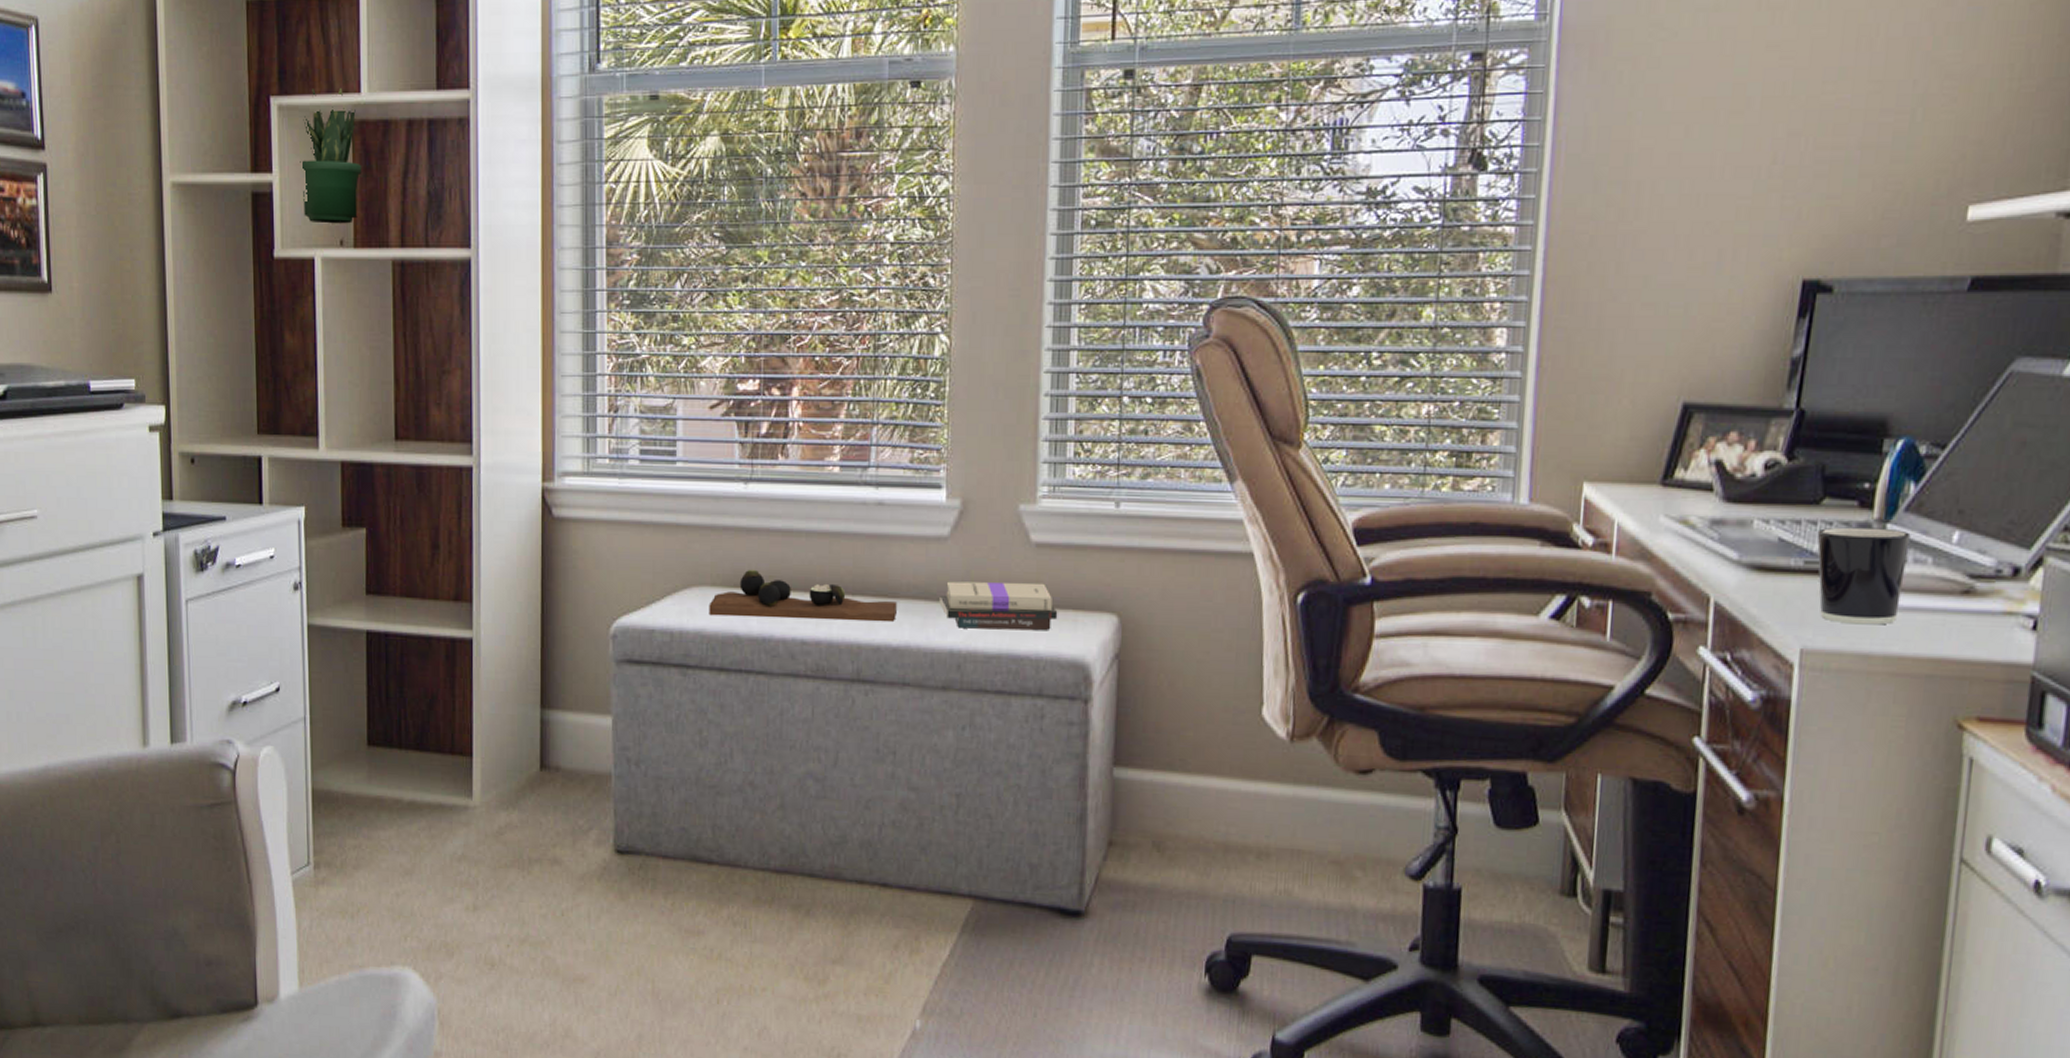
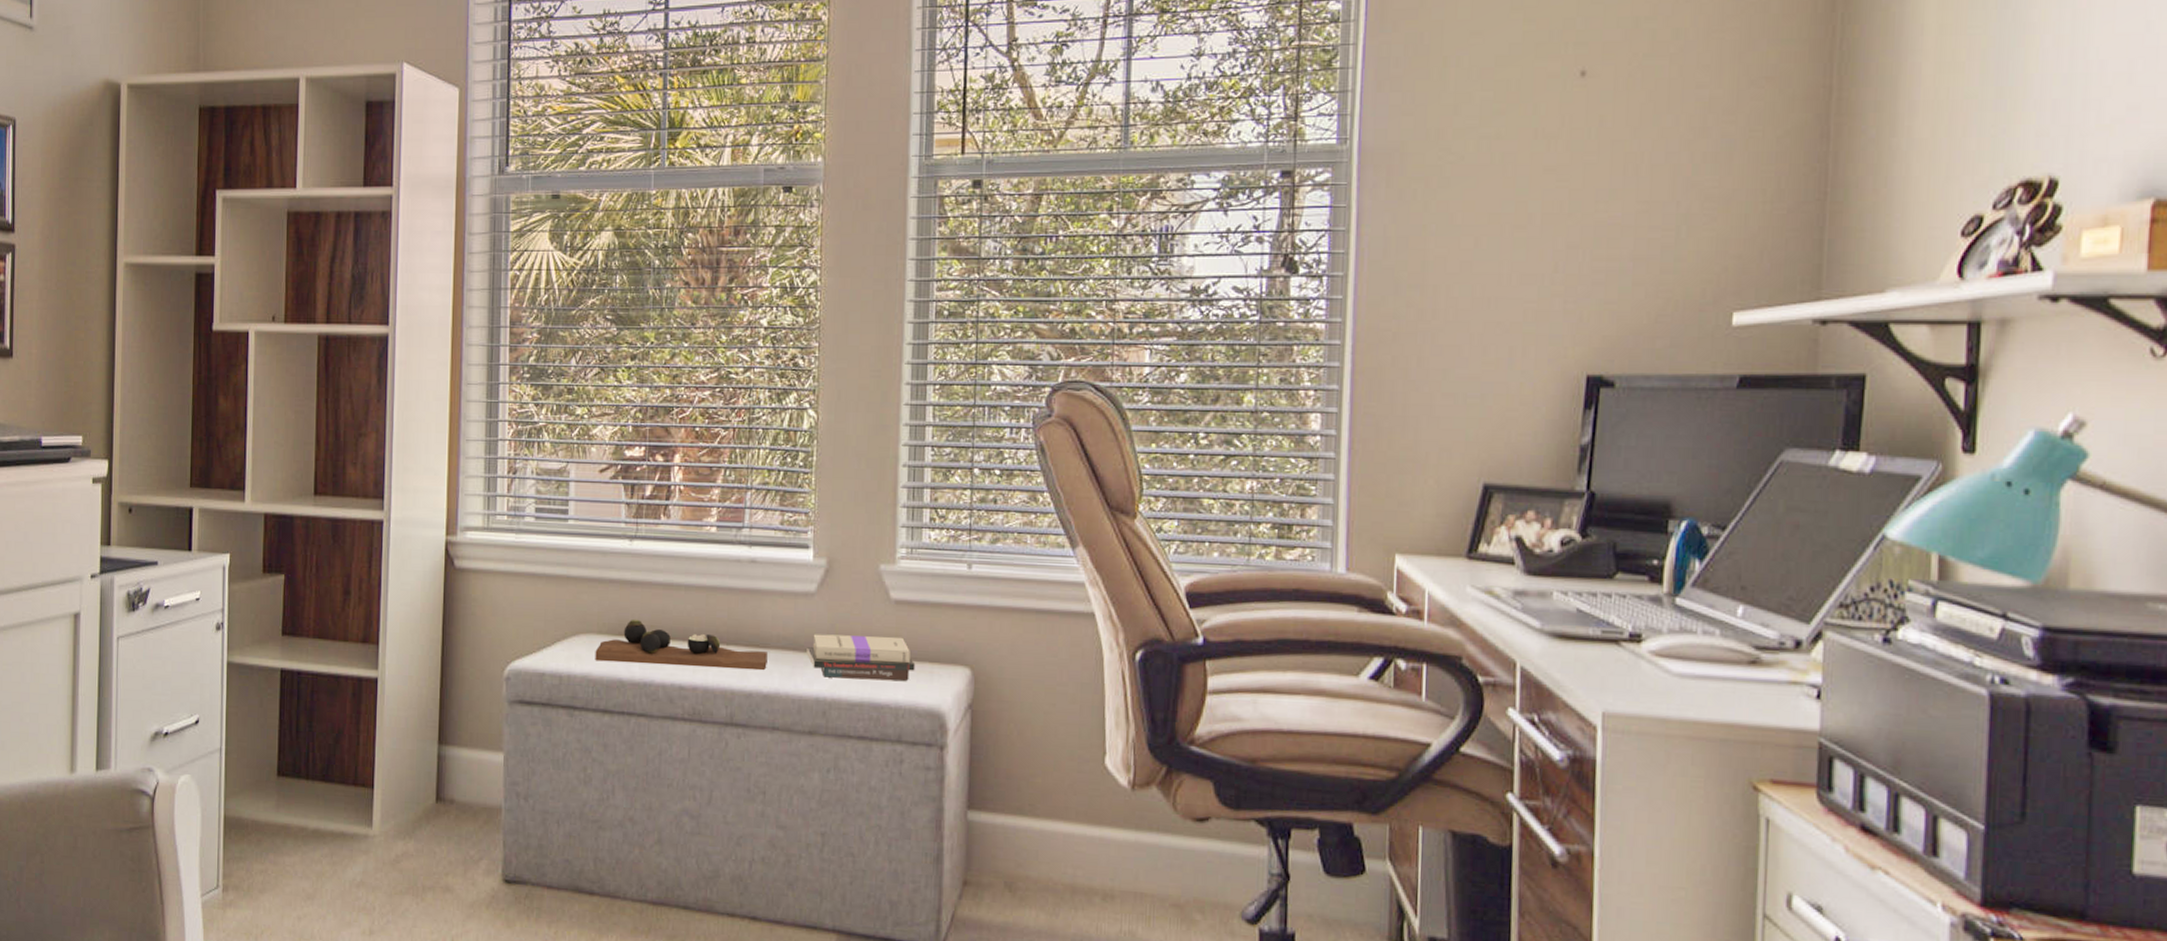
planter: present [300,88,362,224] -> none [240,184,295,302]
mug: present [1817,527,1911,625] -> none [1612,599,1698,692]

